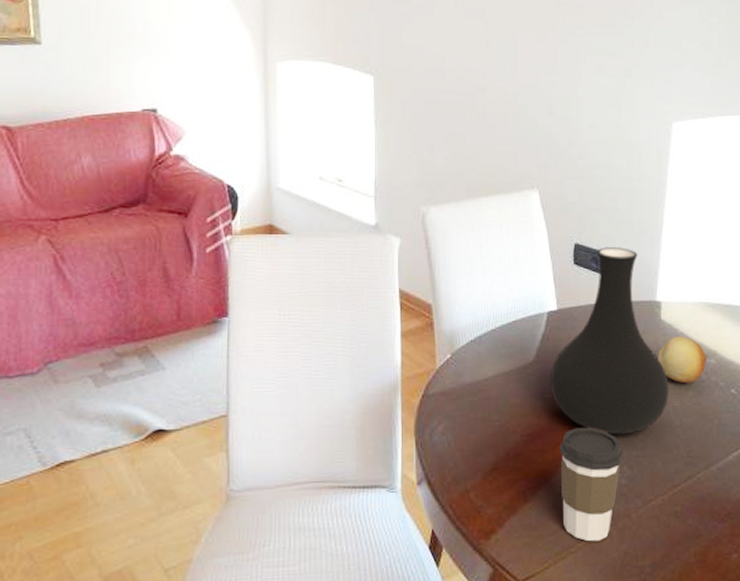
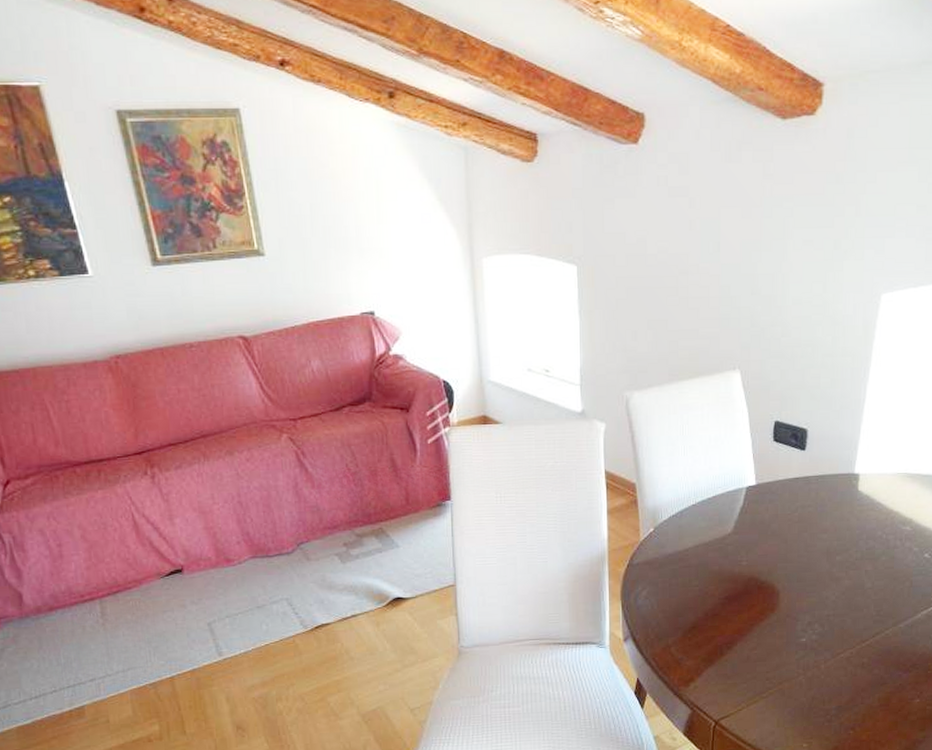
vase: present [550,246,669,435] -> none [747,422,863,597]
coffee cup: present [560,427,624,542] -> none [755,591,815,689]
fruit: present [657,337,707,384] -> none [853,506,903,550]

